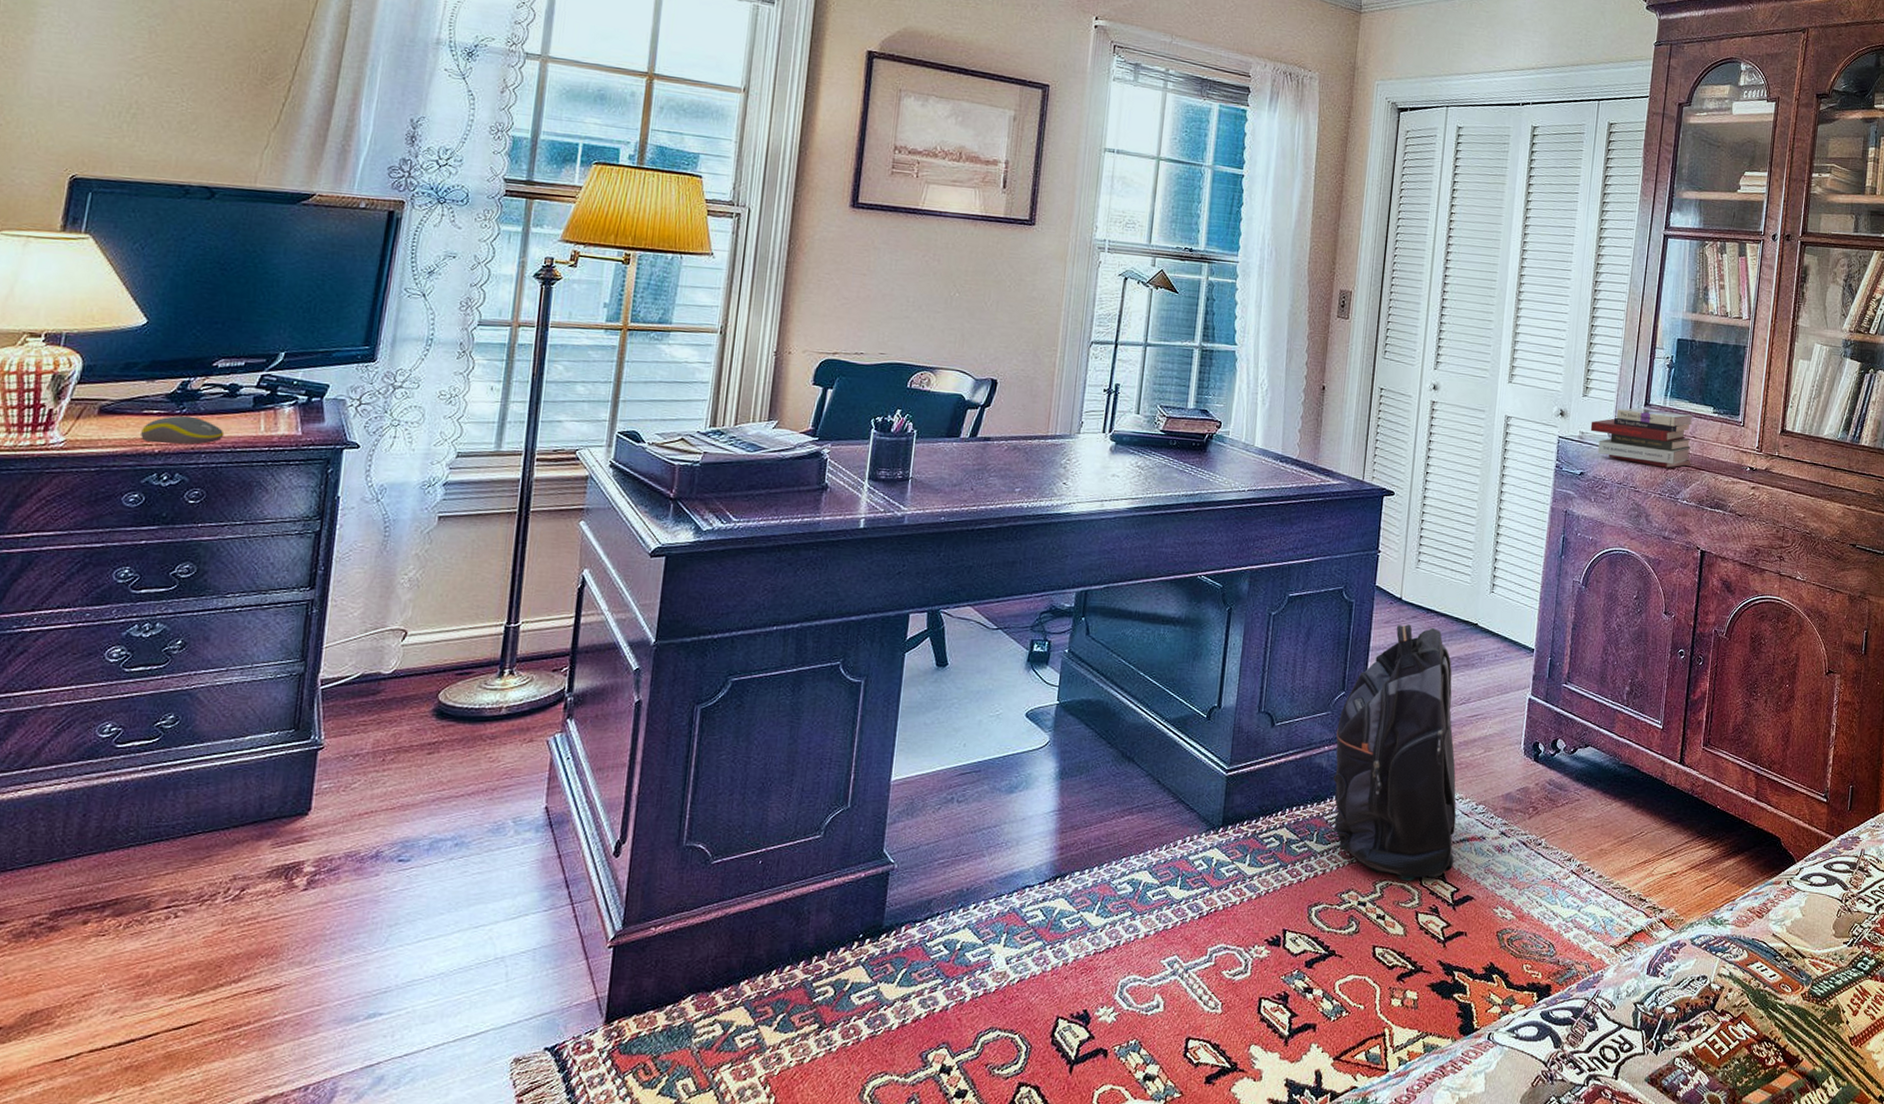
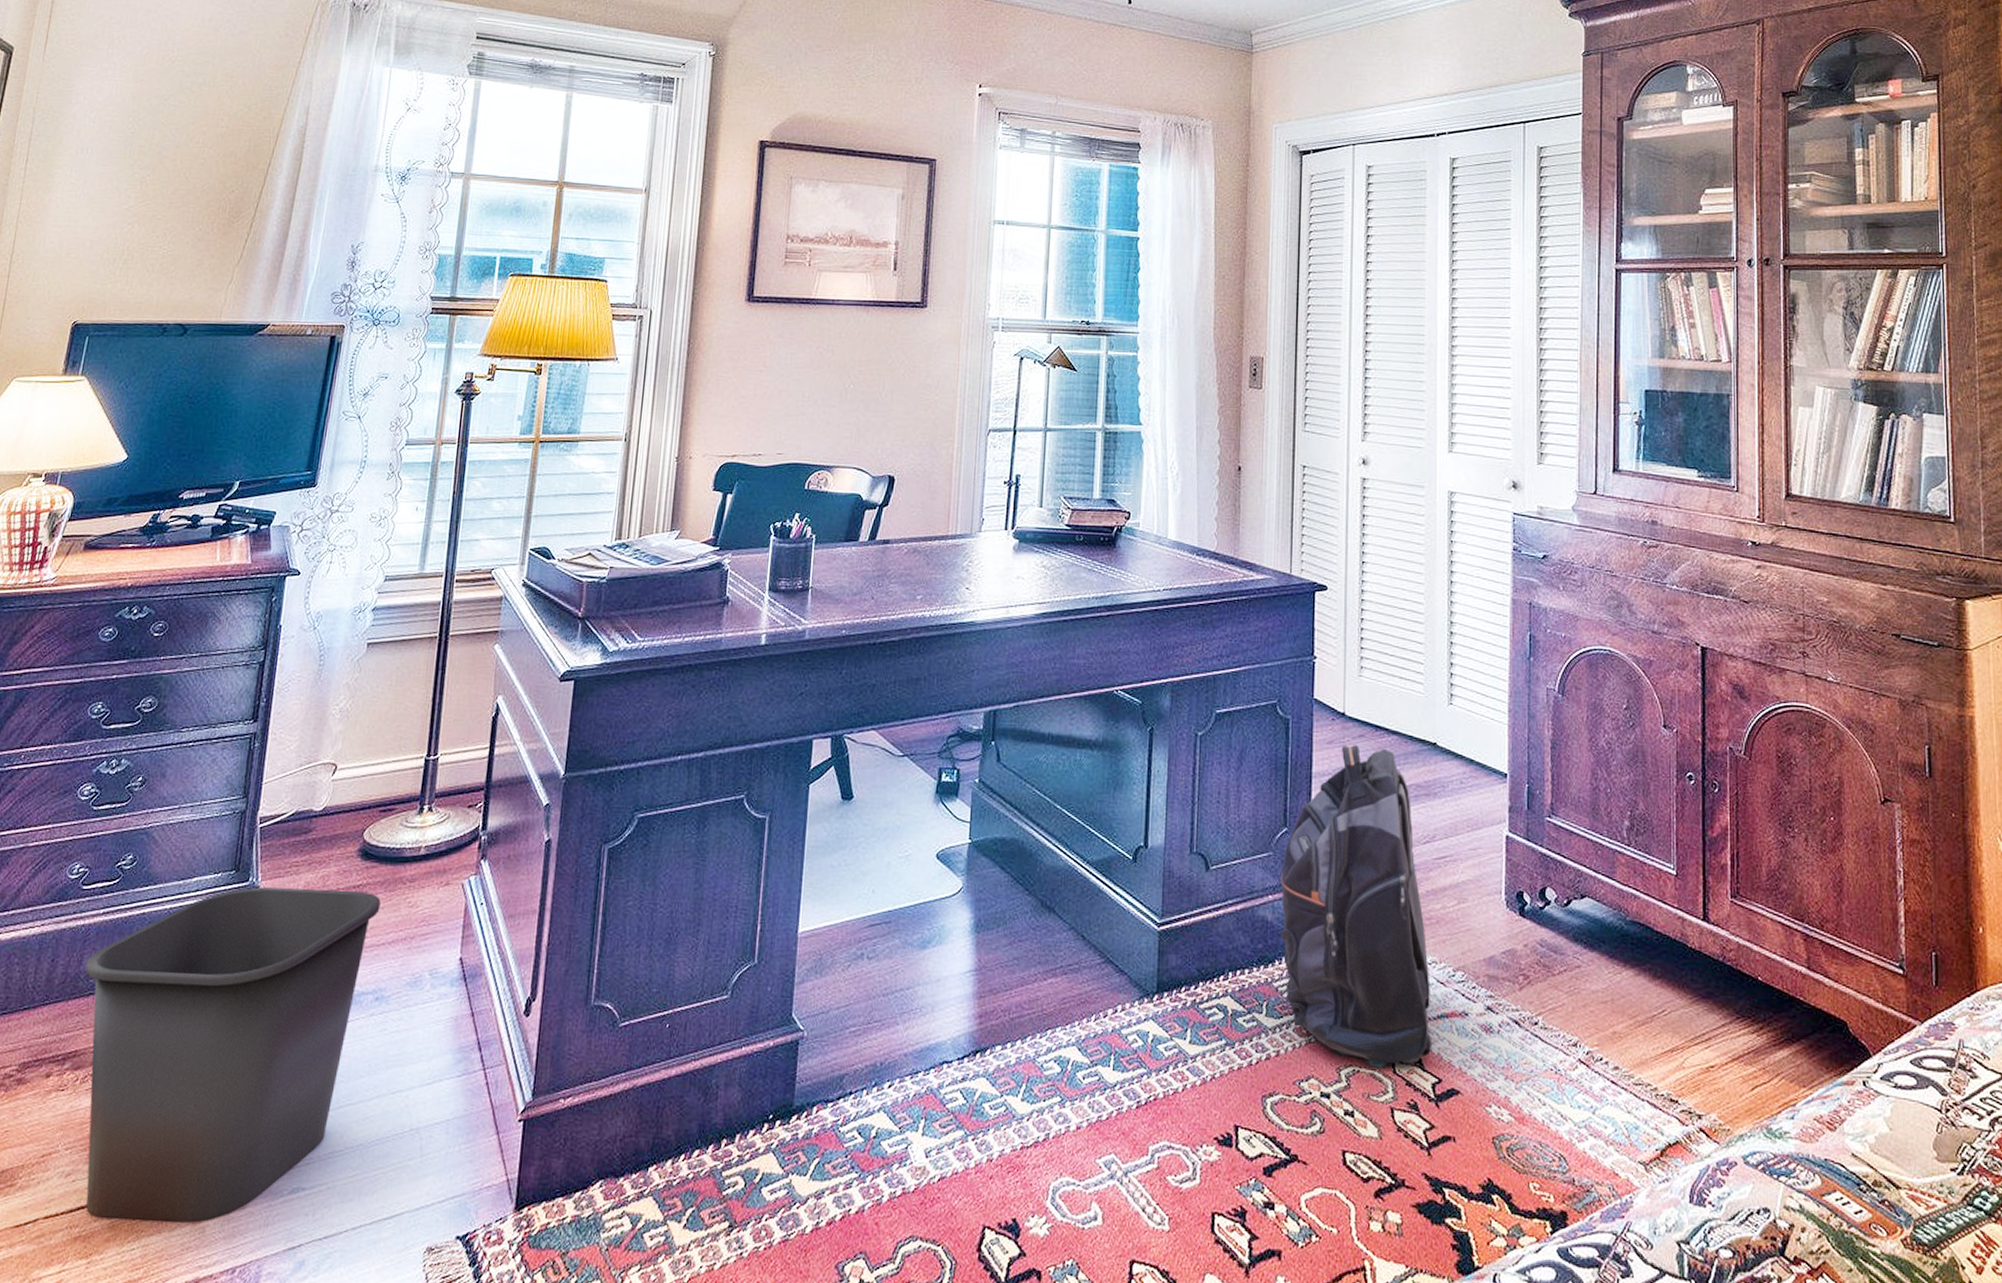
waste bin: none [124,744,459,1049] -> present [85,887,381,1223]
computer mouse: present [141,415,225,445] -> none [117,548,186,578]
books: present [1590,407,1694,468] -> none [1550,475,1677,546]

